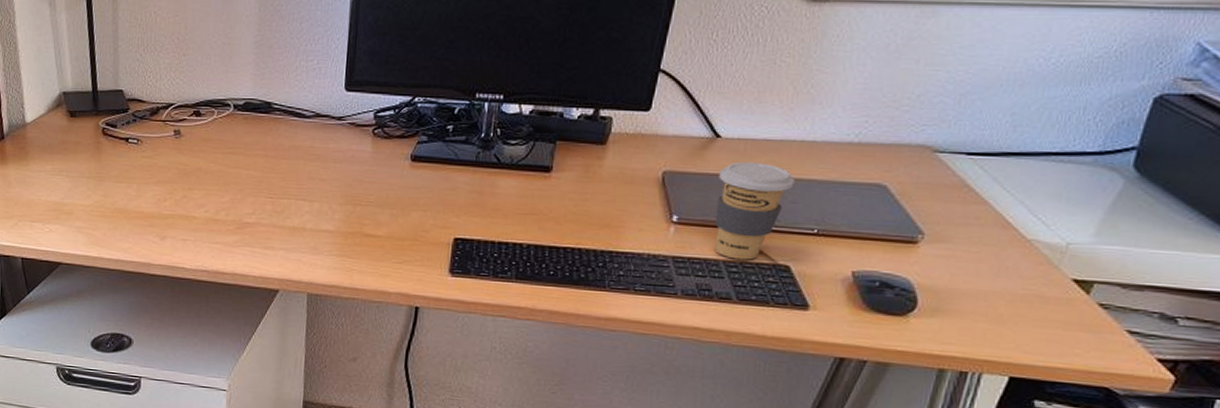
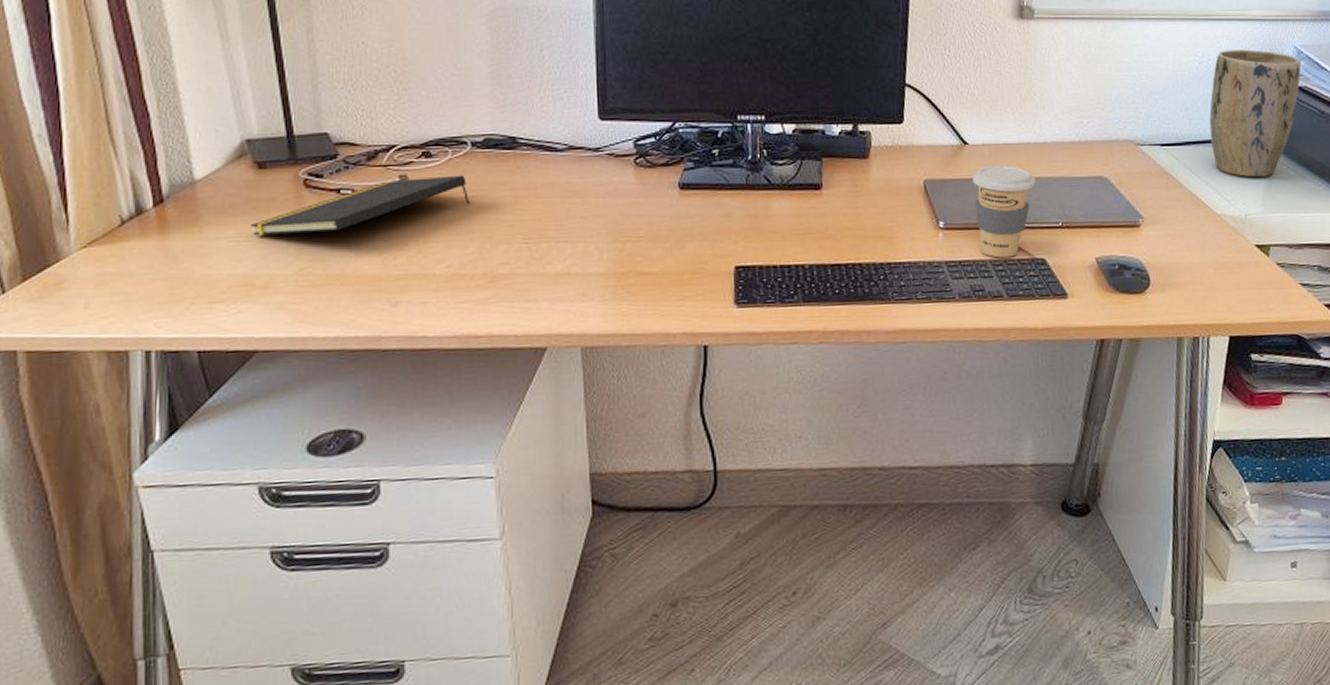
notepad: none [62,133,228,173] -> present [251,175,470,236]
plant pot: none [1038,44,1203,202] -> present [1209,49,1302,178]

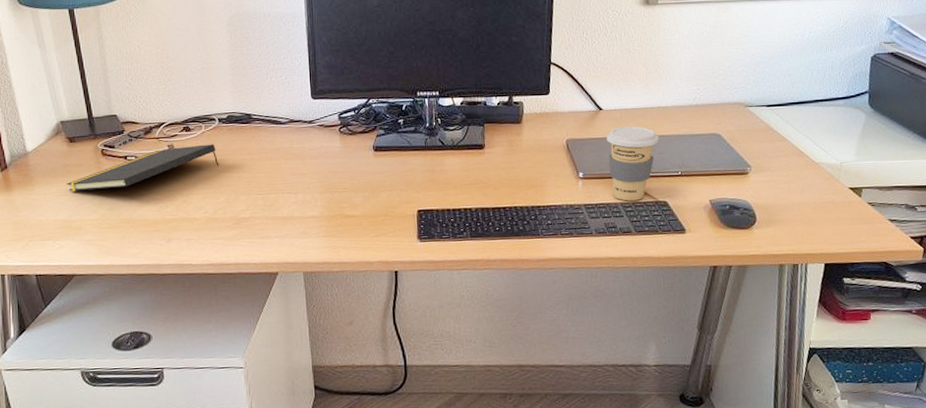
plant pot: present [1209,49,1302,178] -> none [810,22,894,132]

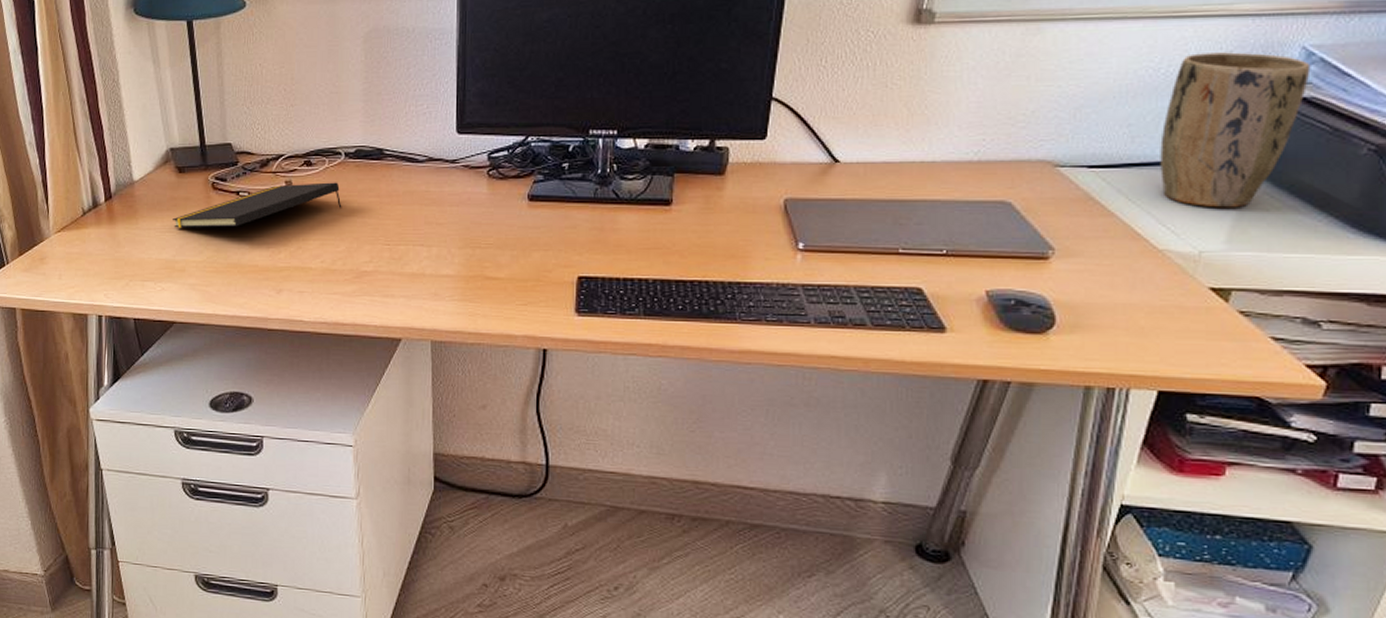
coffee cup: present [606,126,659,201] -> none [841,185,918,284]
plant pot: none [810,22,894,132] -> present [1160,52,1311,208]

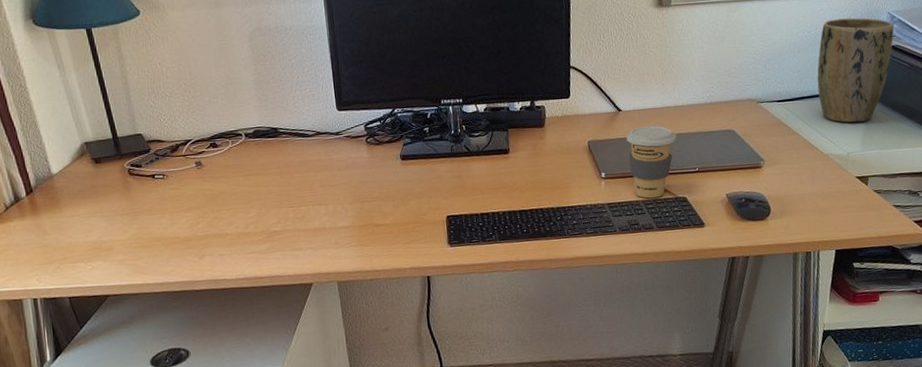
notepad: present [173,182,342,228] -> none [95,159,248,213]
coffee cup: none [841,185,918,284] -> present [626,125,677,199]

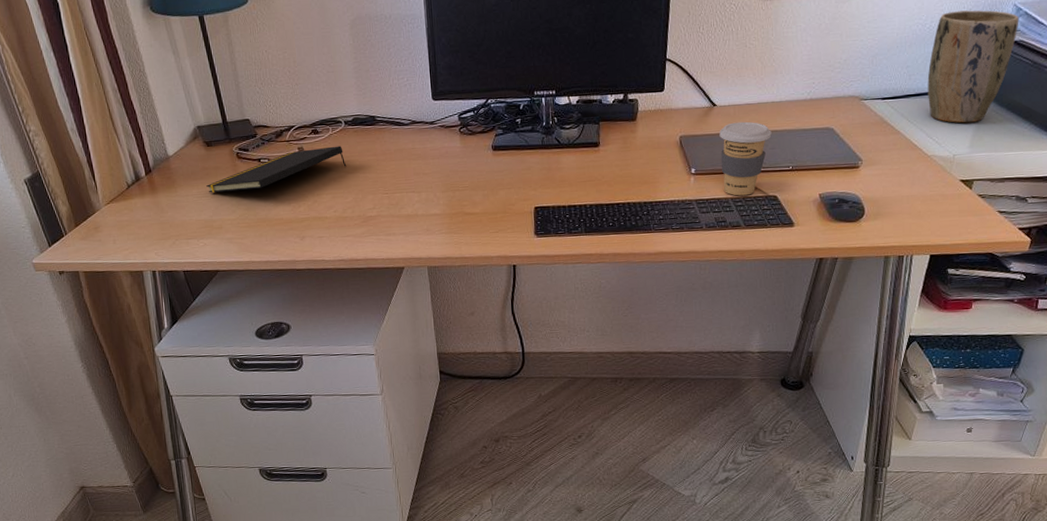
notepad: none [95,159,248,213] -> present [206,146,347,193]

